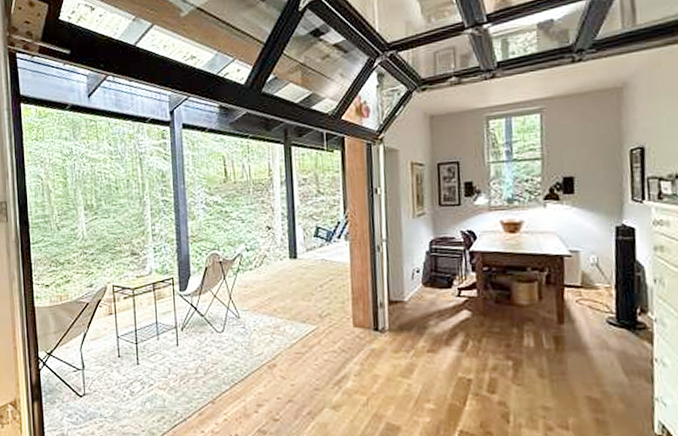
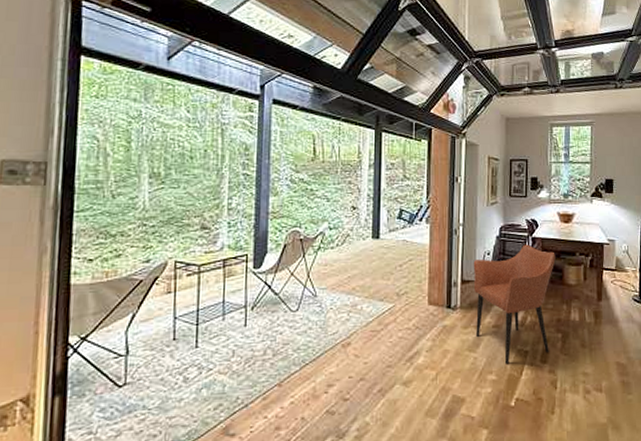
armchair: none [400,259,501,393] -> present [473,244,556,364]

